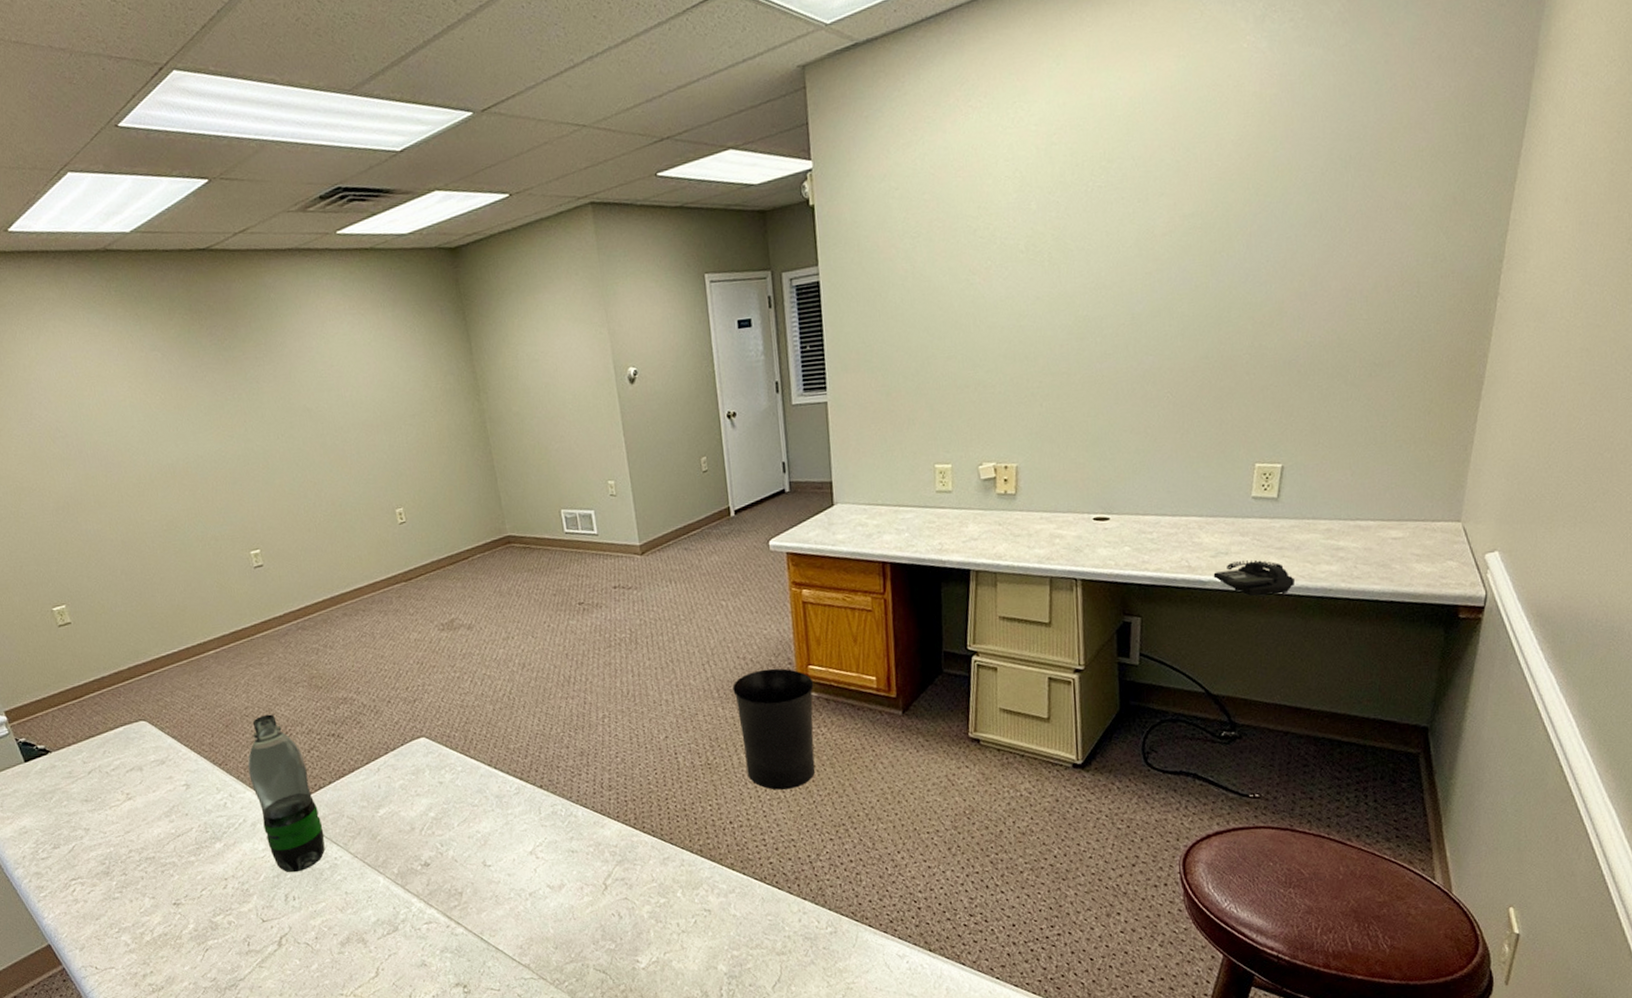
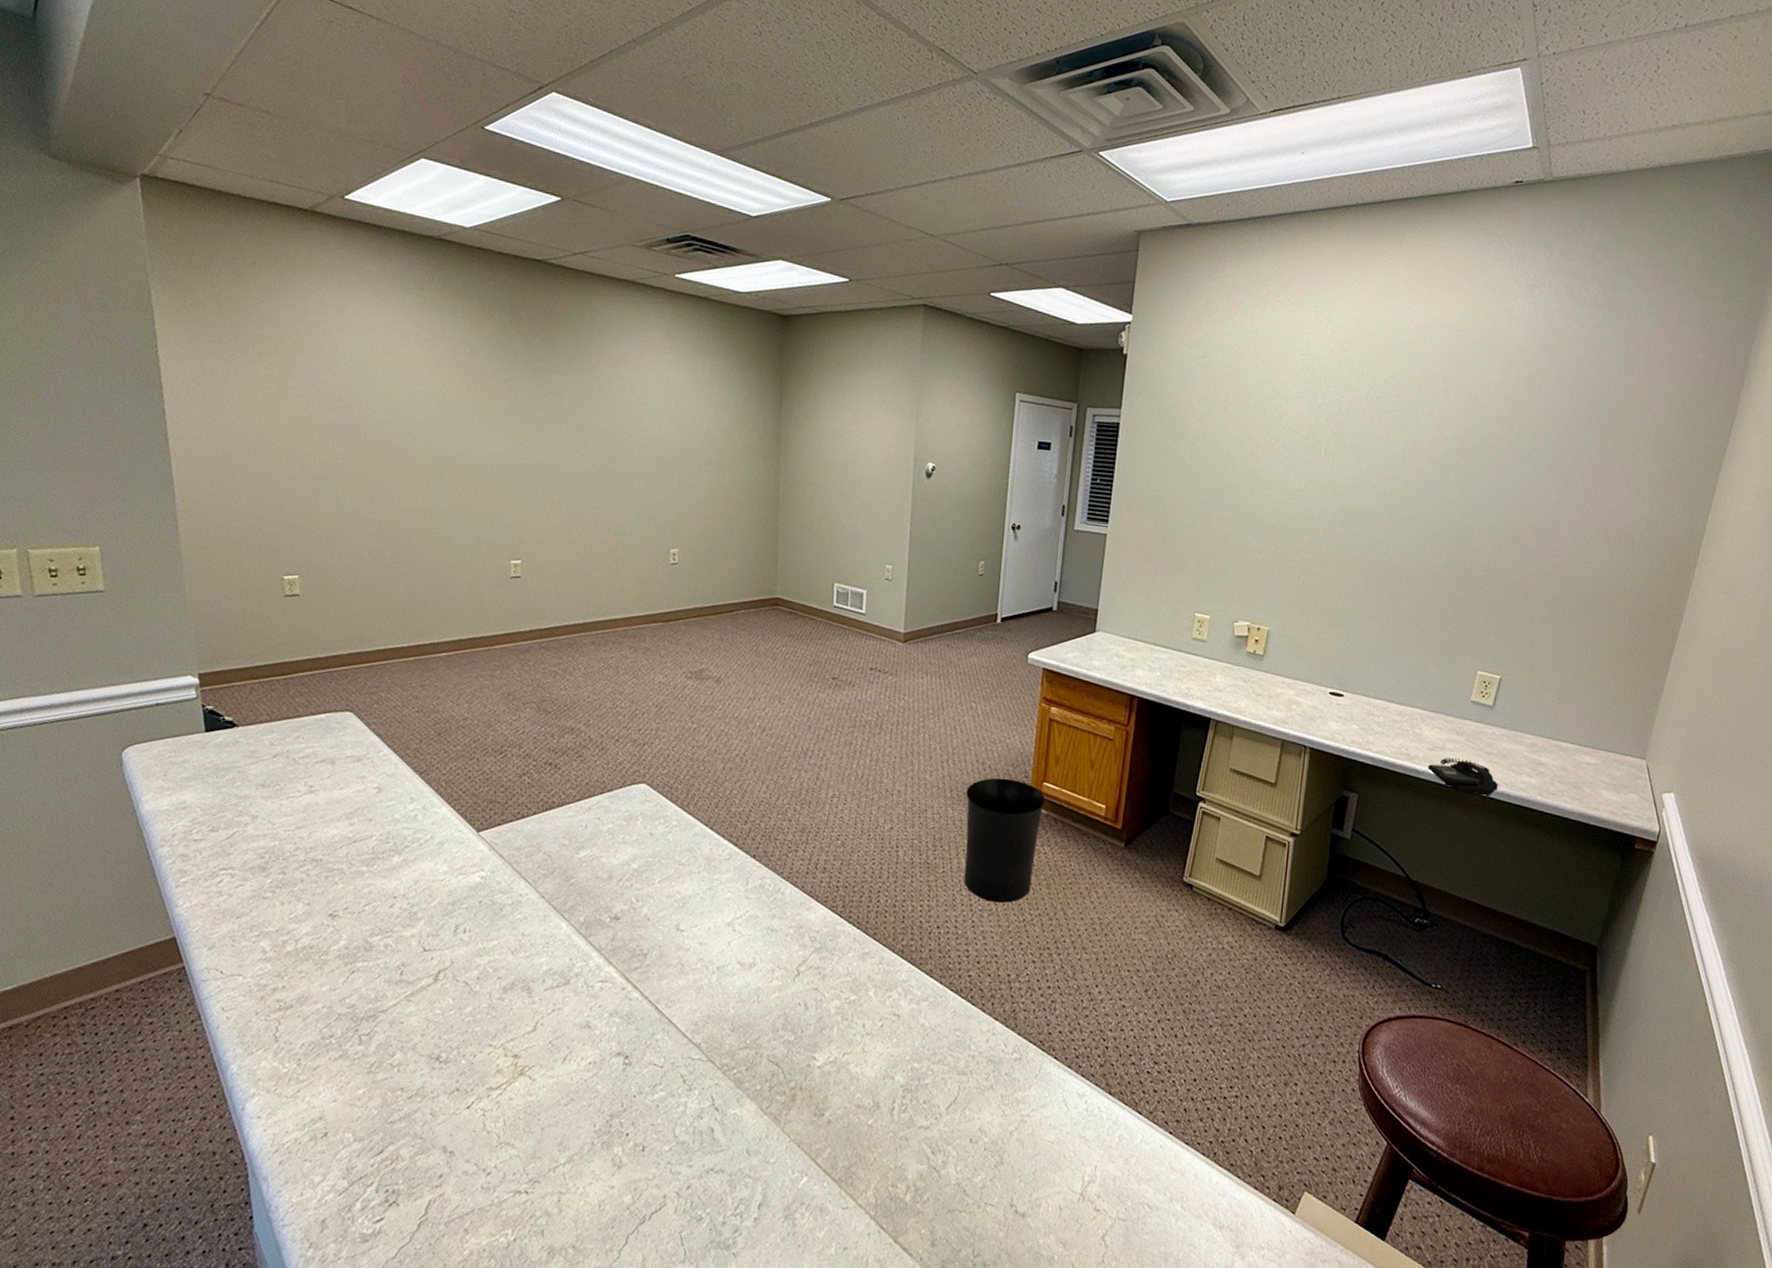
bottle: present [247,714,325,873] -> none [449,729,516,903]

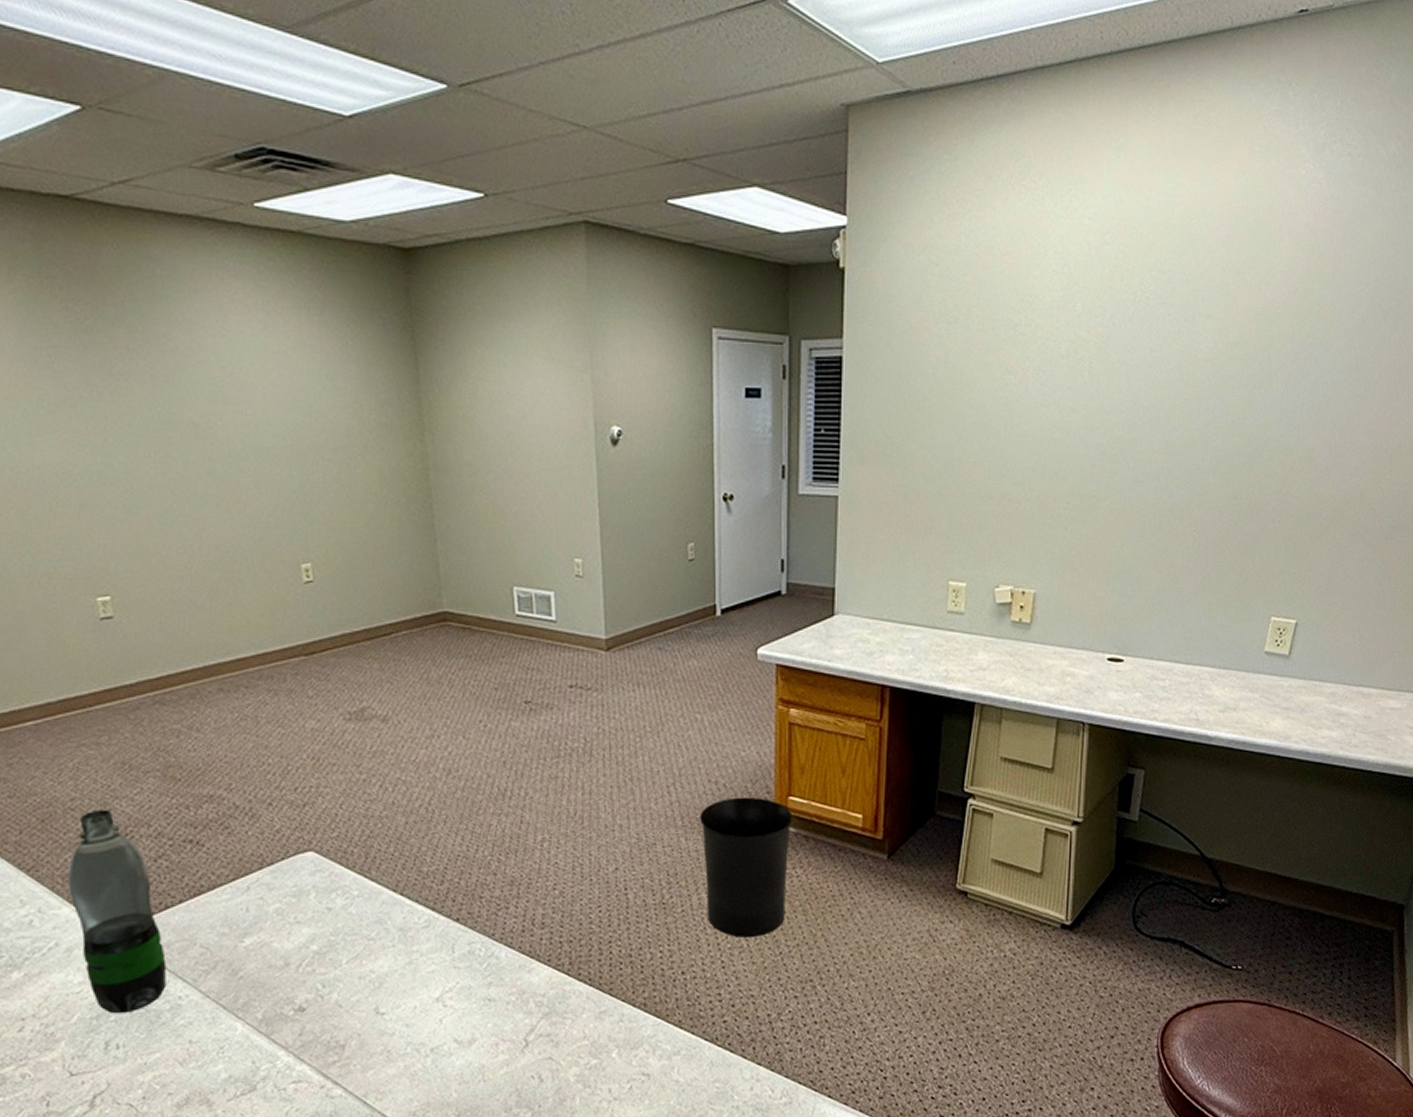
bottle: none [449,729,516,903] -> present [67,809,167,1014]
telephone: present [1428,758,1498,795] -> none [1220,718,1296,756]

